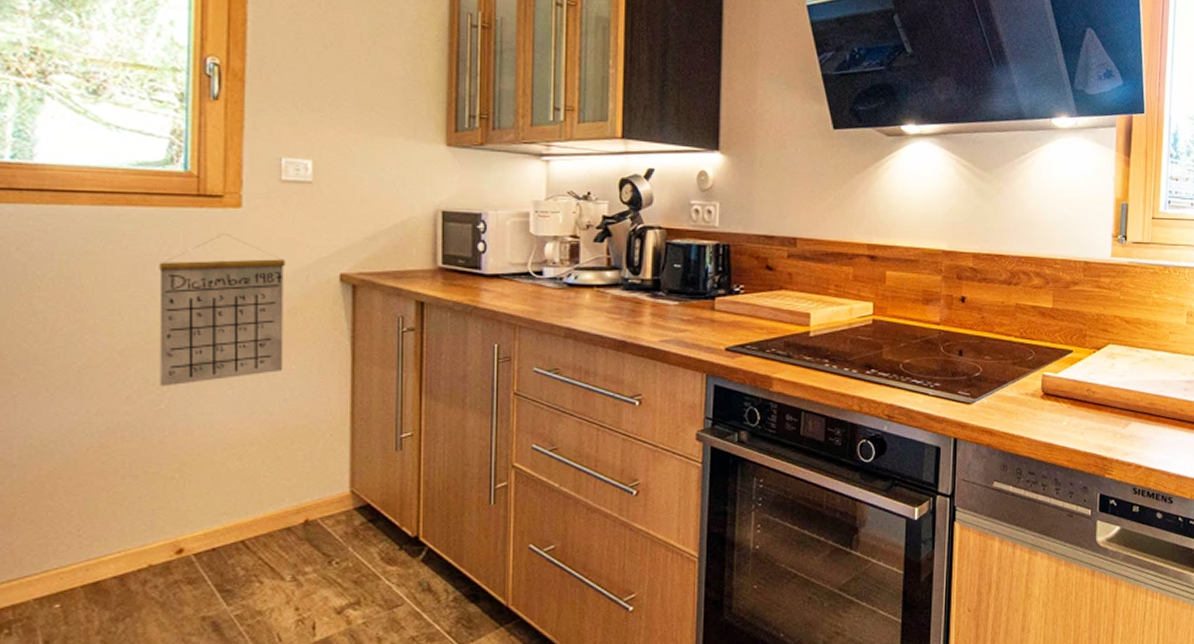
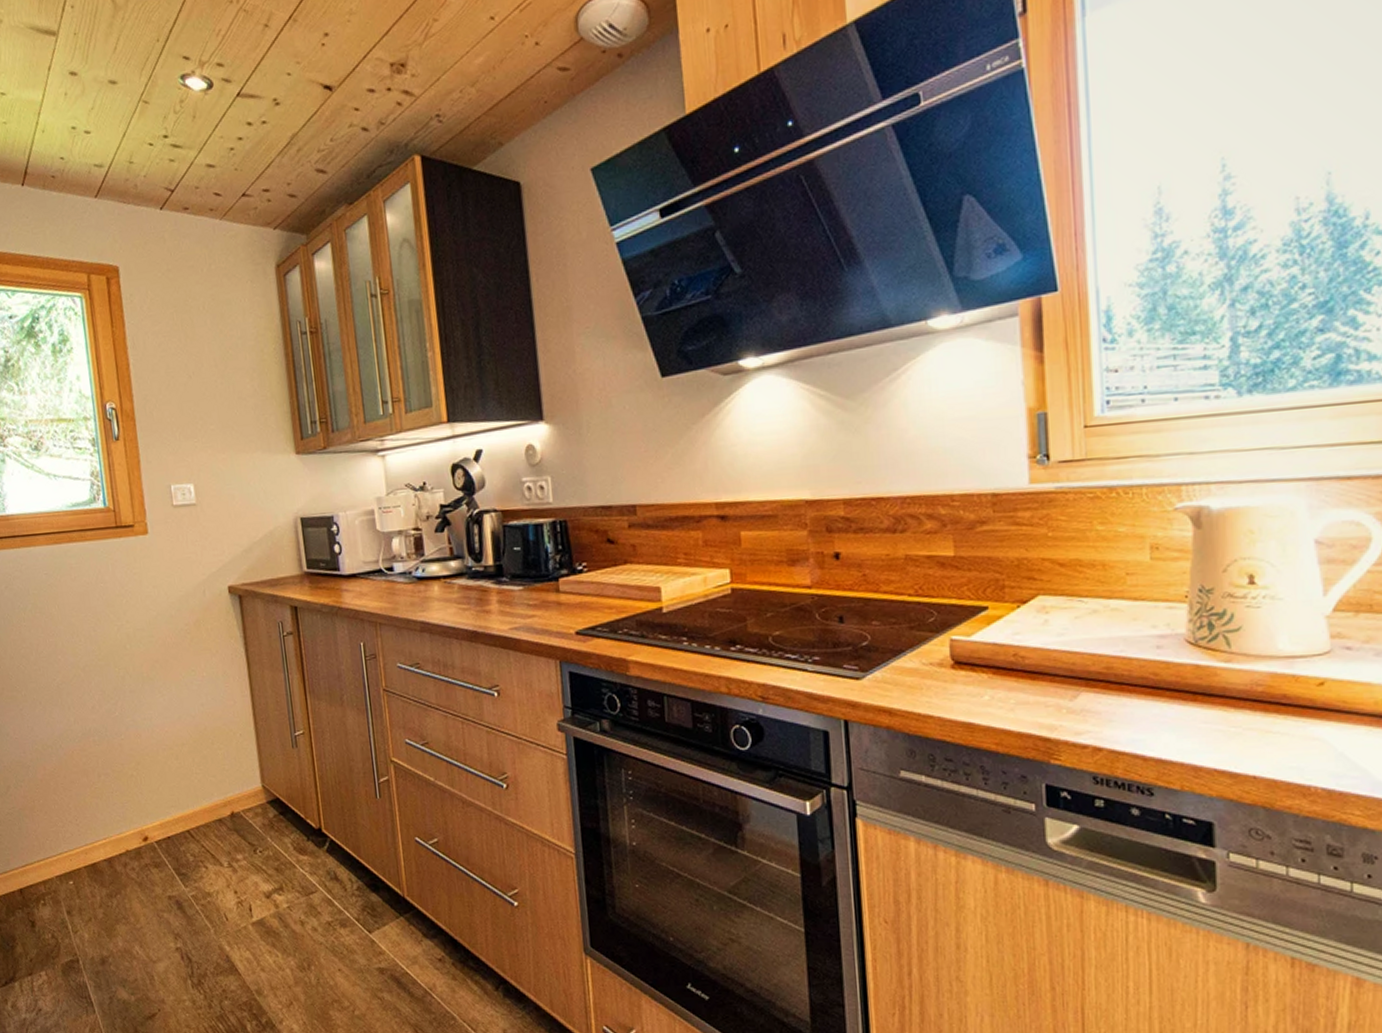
calendar: present [159,234,286,387] -> none [98,559,197,697]

